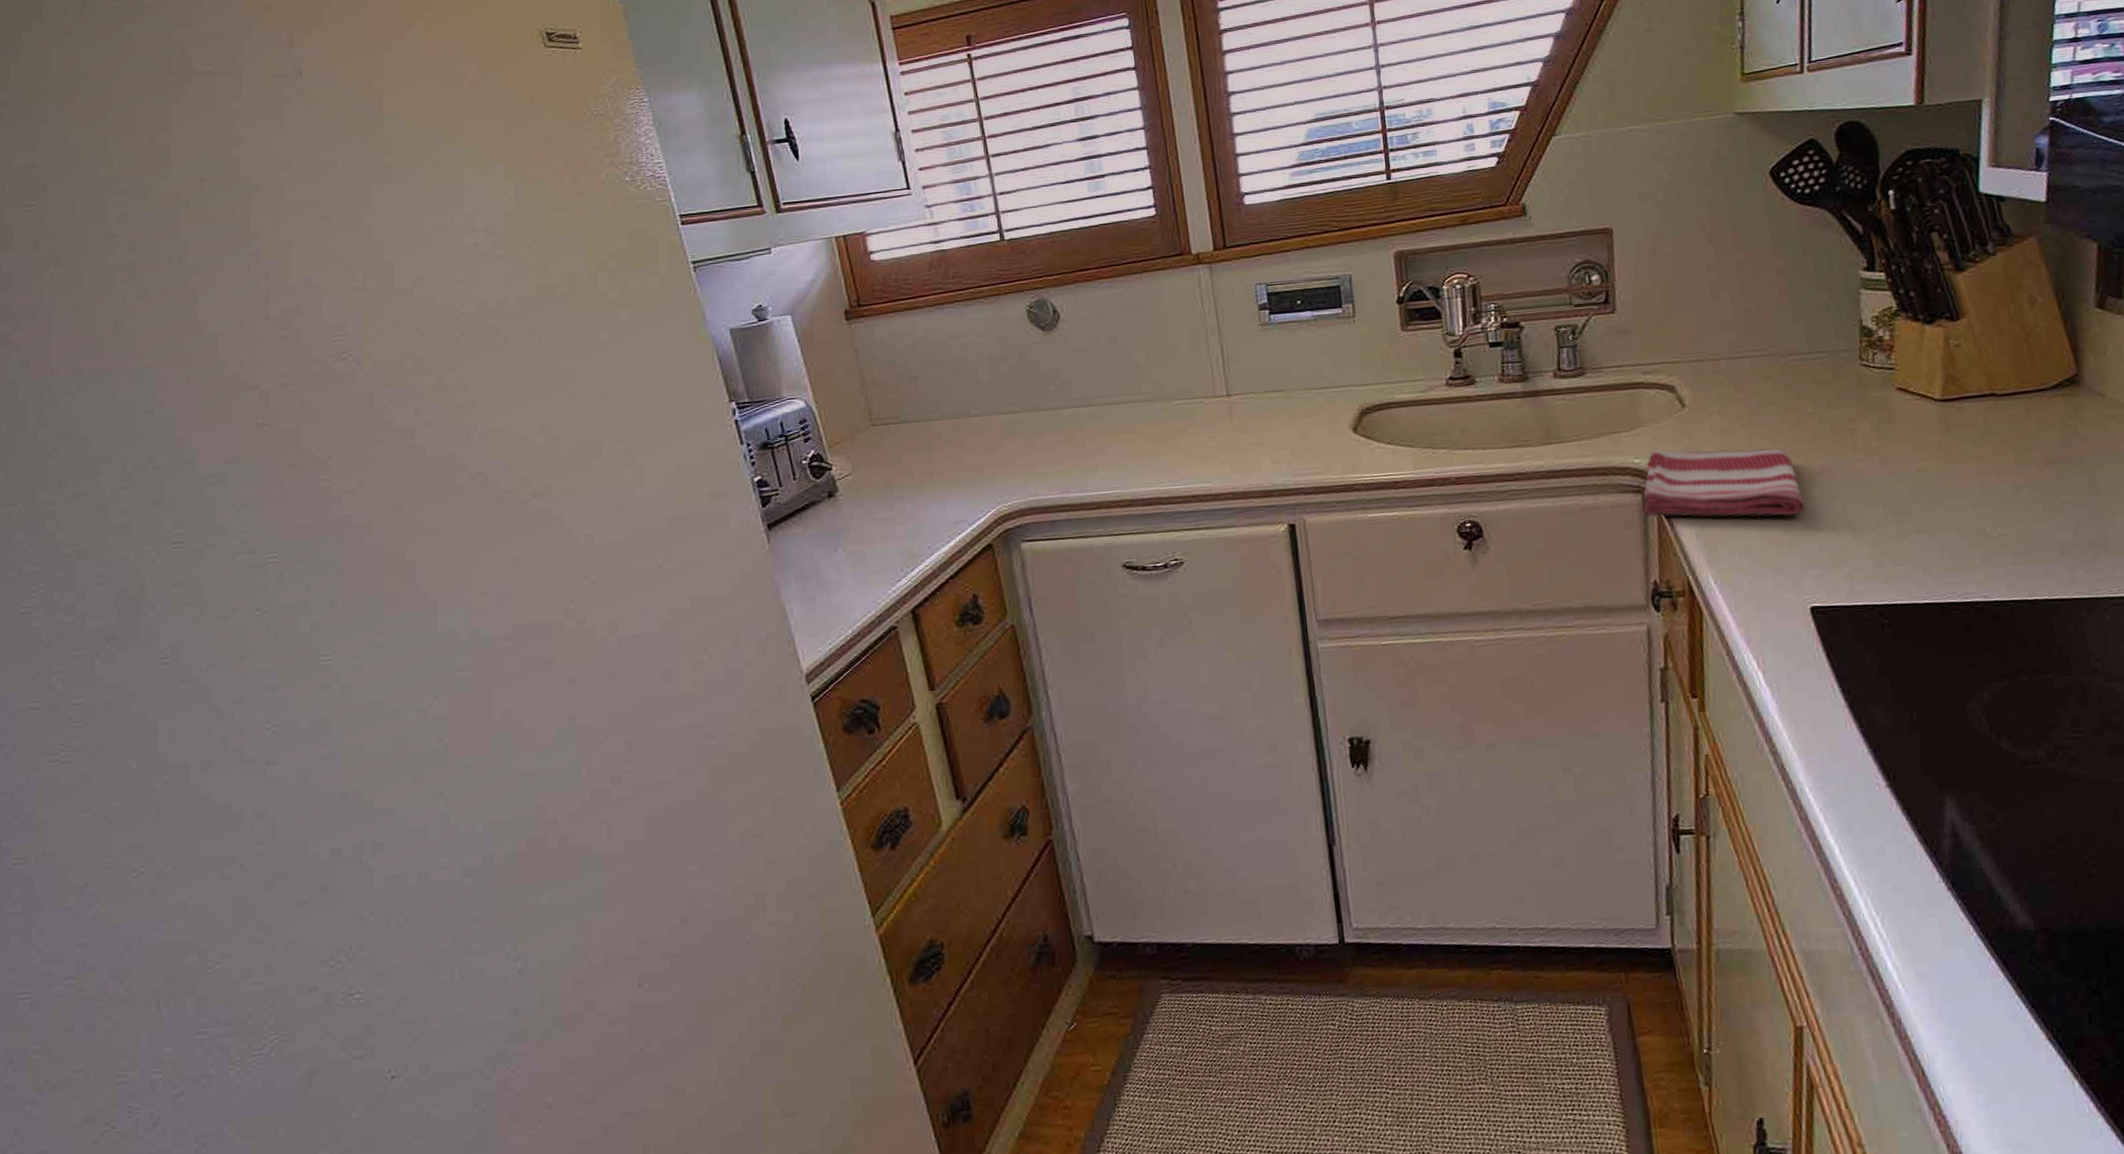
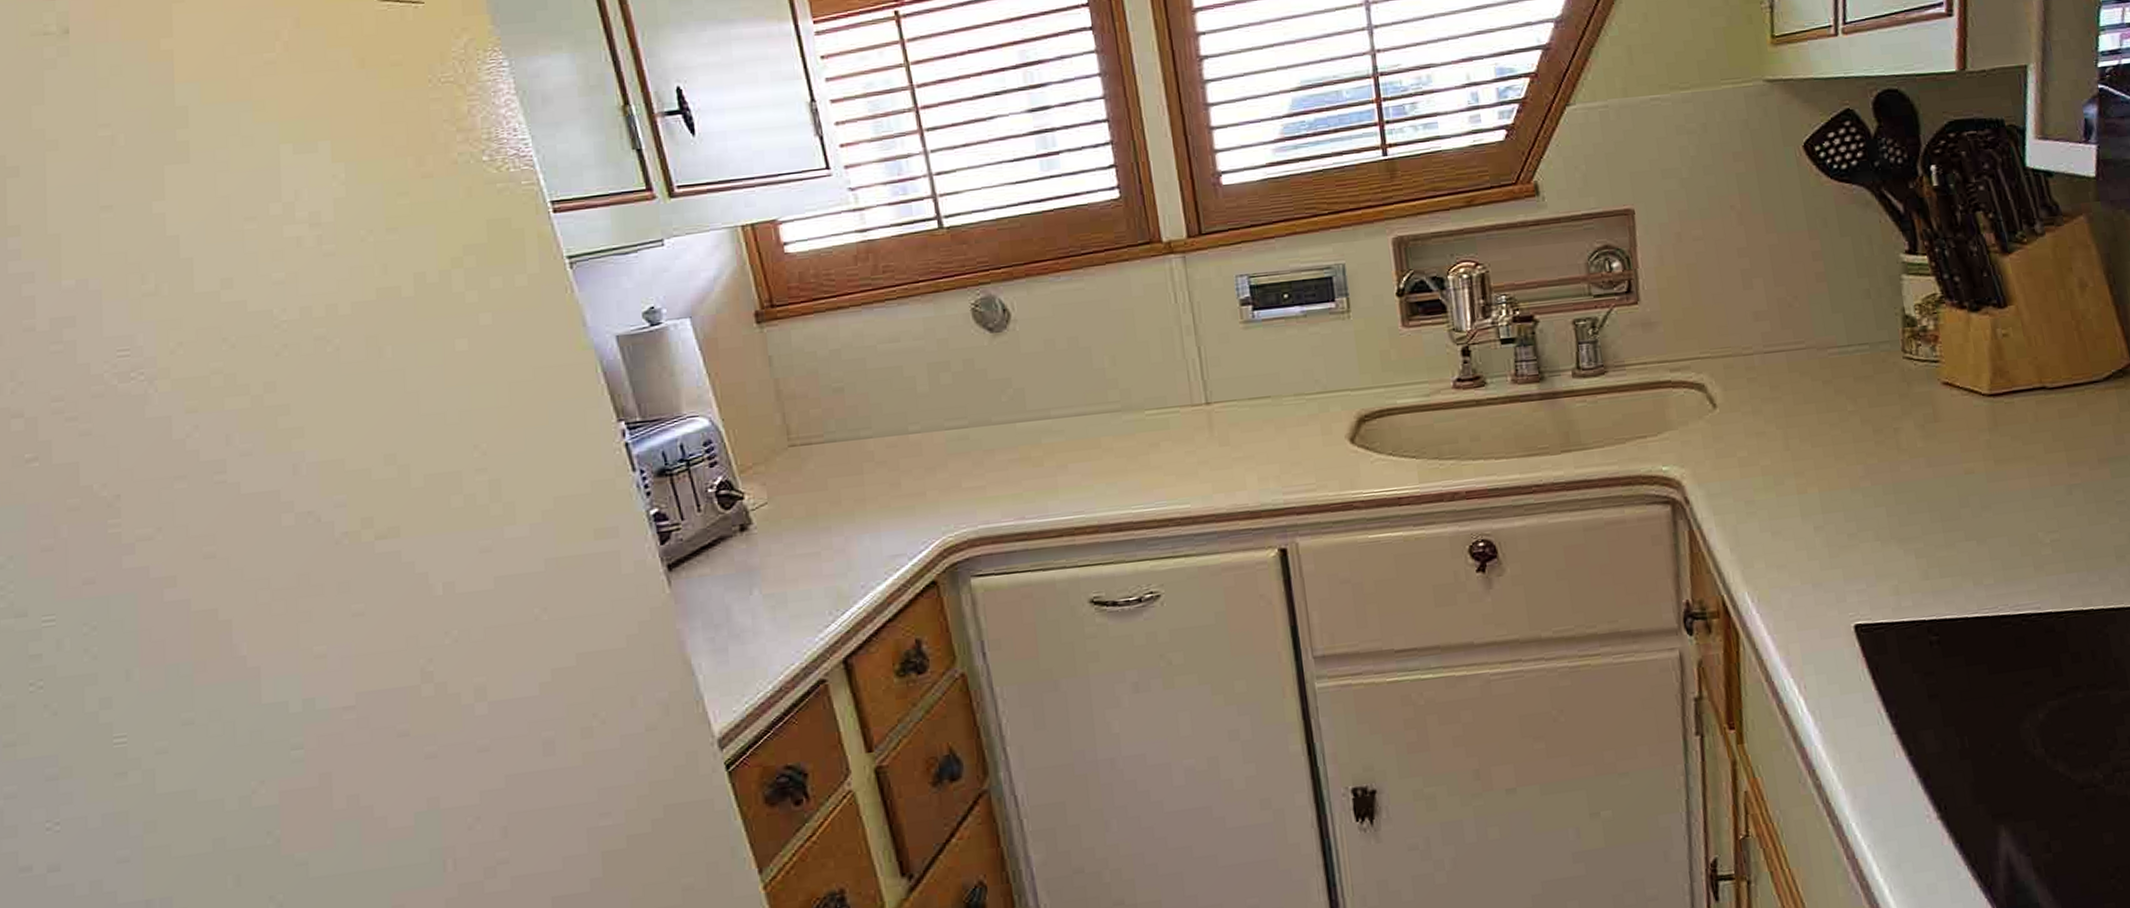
dish towel: present [1643,447,1806,518] -> none [1672,450,1848,531]

